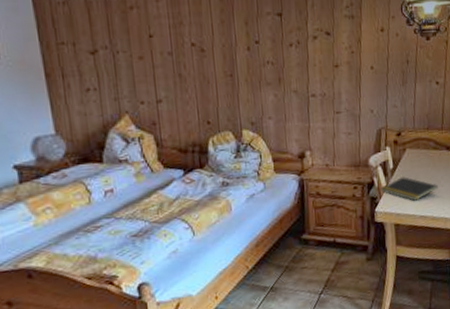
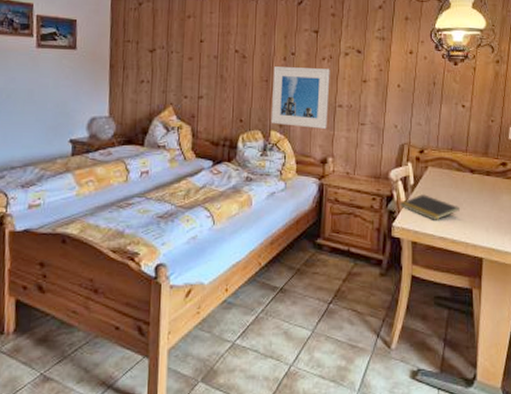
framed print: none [237,56,302,123] -> present [271,66,330,129]

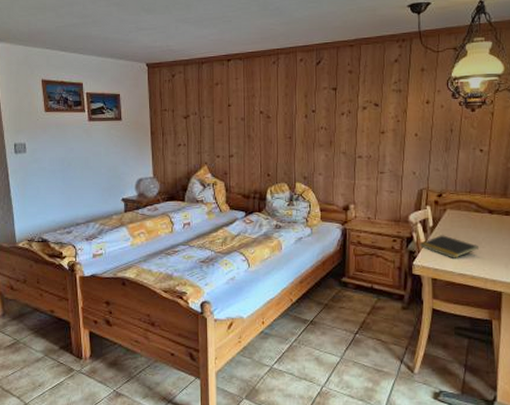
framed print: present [271,66,330,129] -> none [295,123,350,179]

